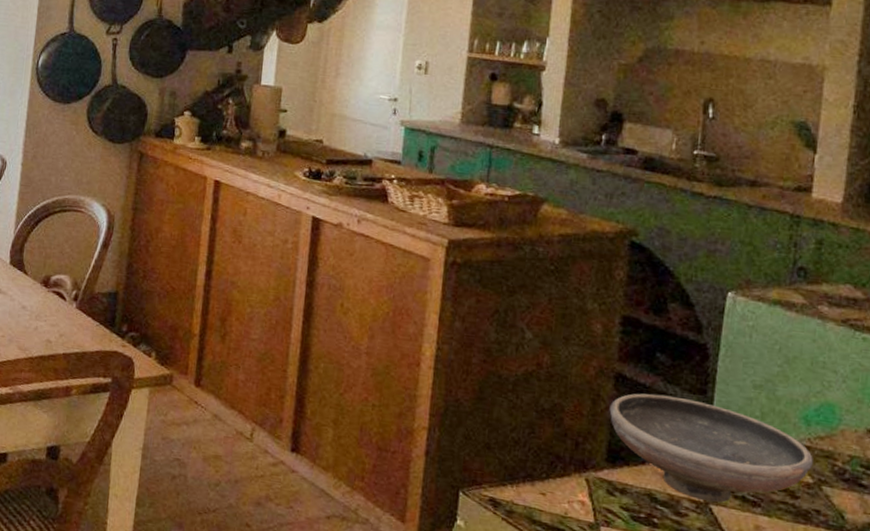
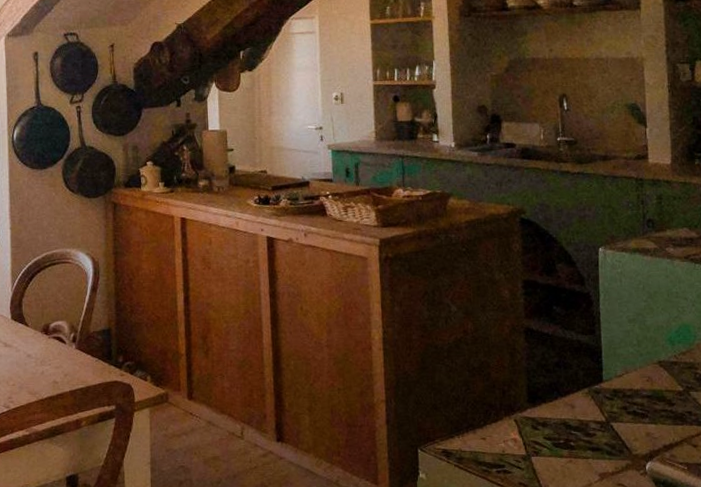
ceramic bowl: present [609,393,813,503] -> none [524,339,681,421]

